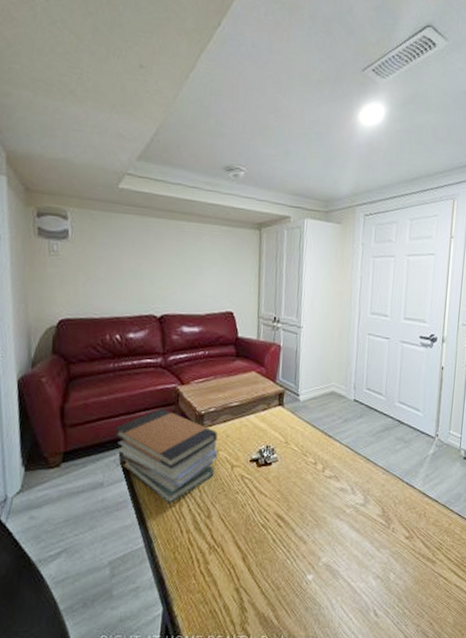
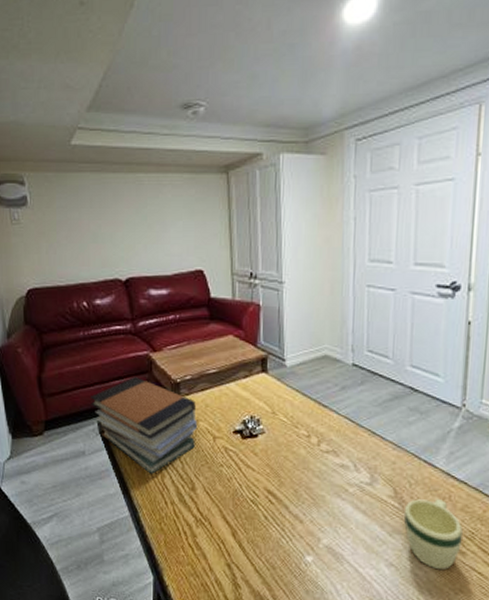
mug: none [389,516,434,579] -> present [403,499,463,570]

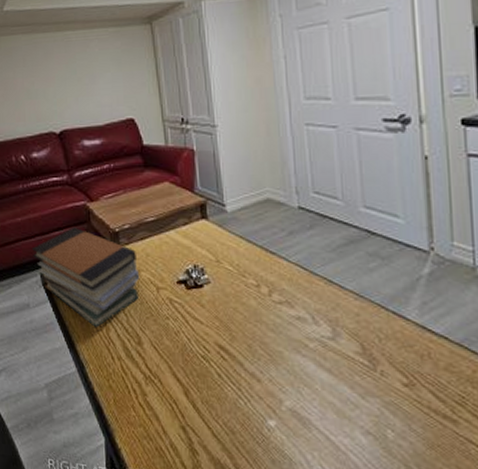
mug: present [403,499,463,570] -> none [375,356,451,441]

